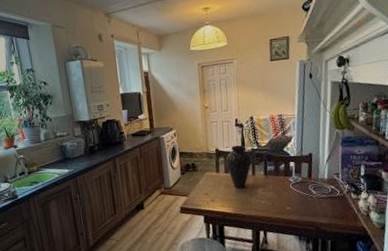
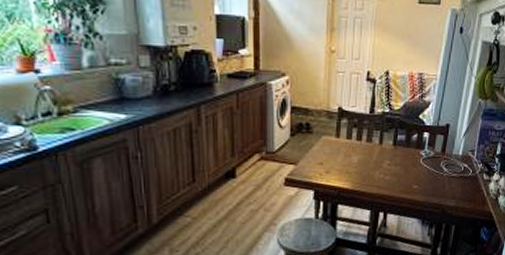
vase: present [225,145,252,189] -> none [349,104,380,159]

